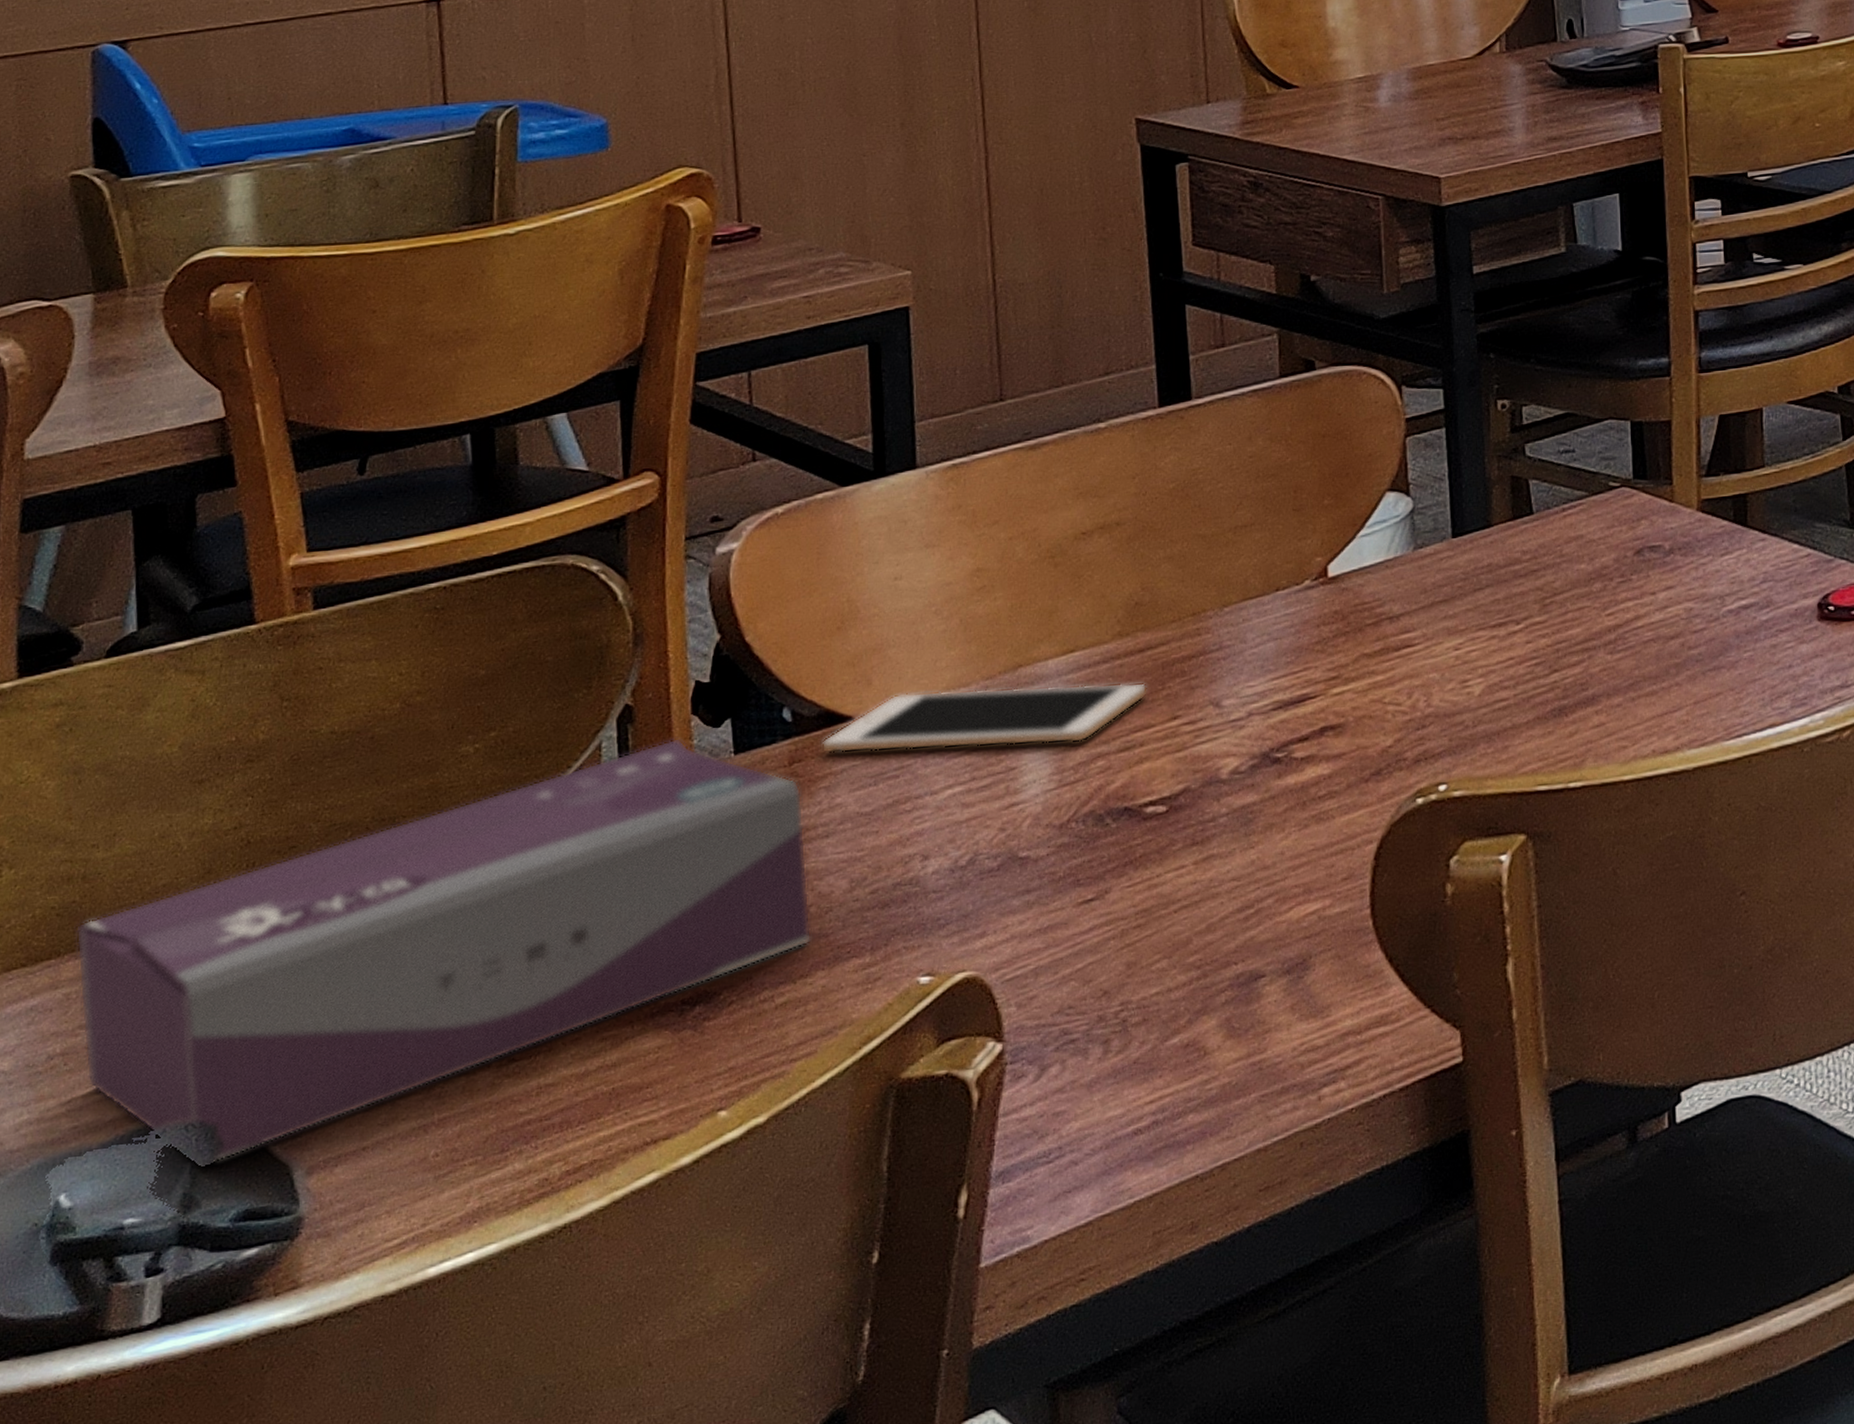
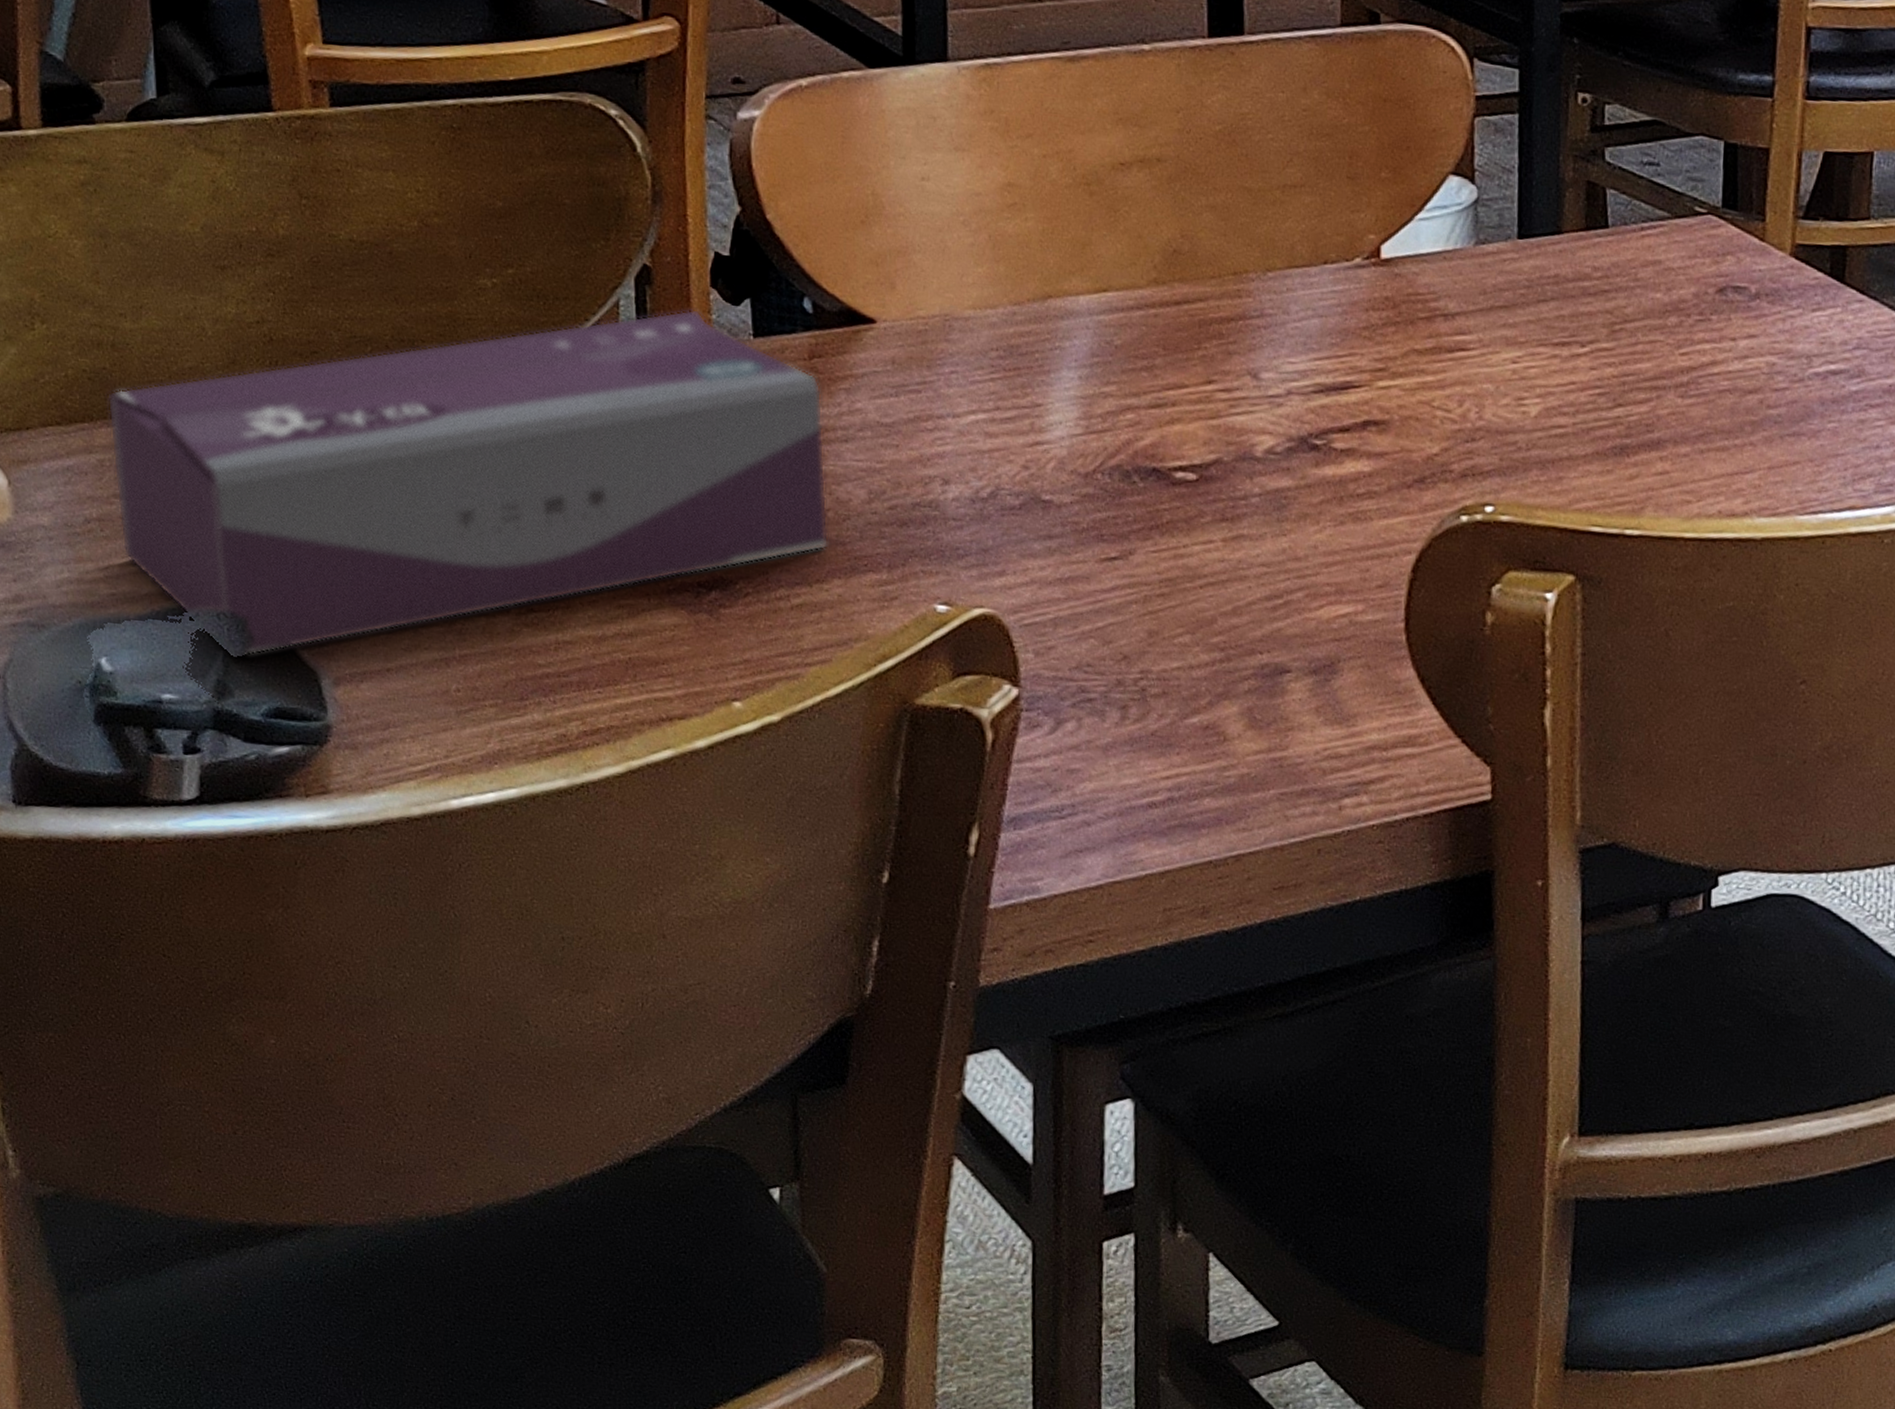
cell phone: present [821,682,1147,754] -> none [842,303,1182,390]

